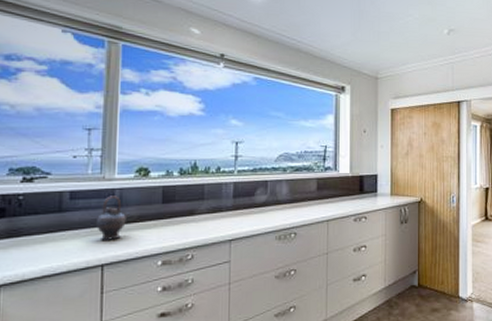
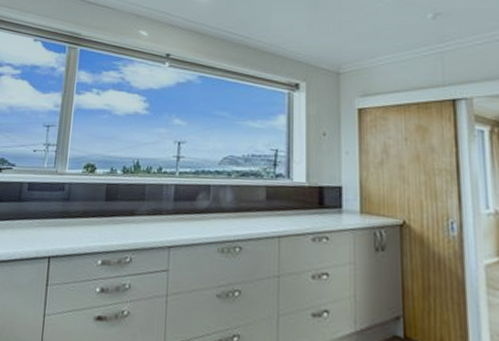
teapot: present [97,196,131,240] -> none [47,189,77,233]

